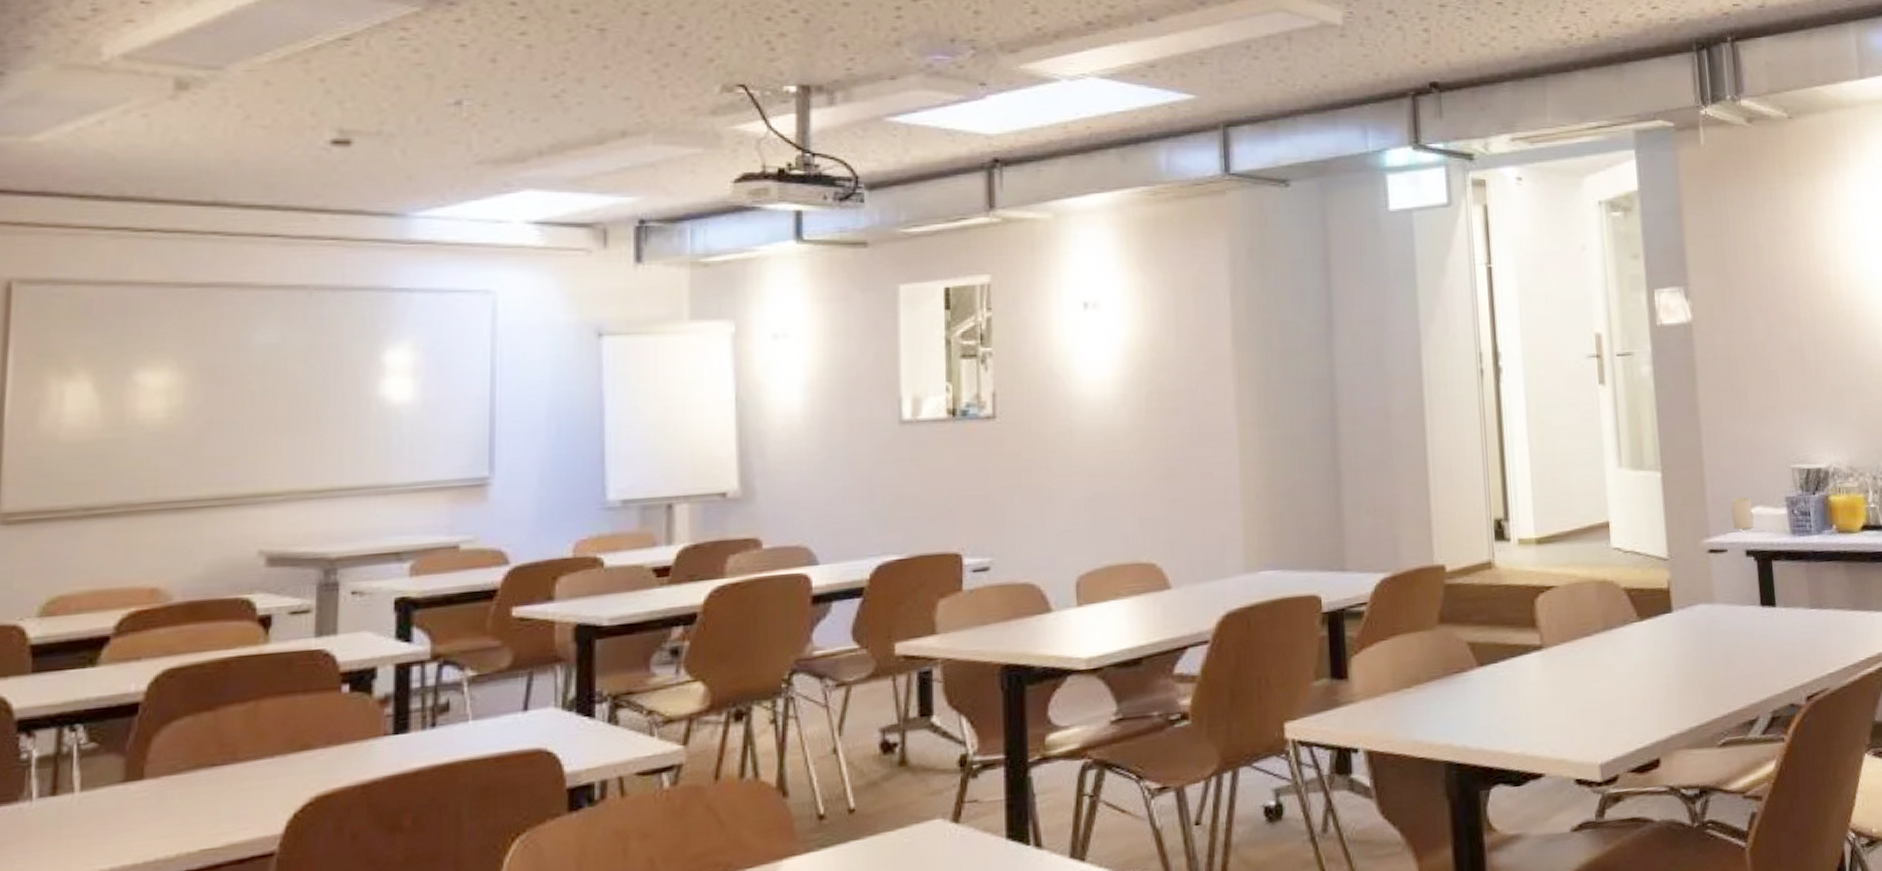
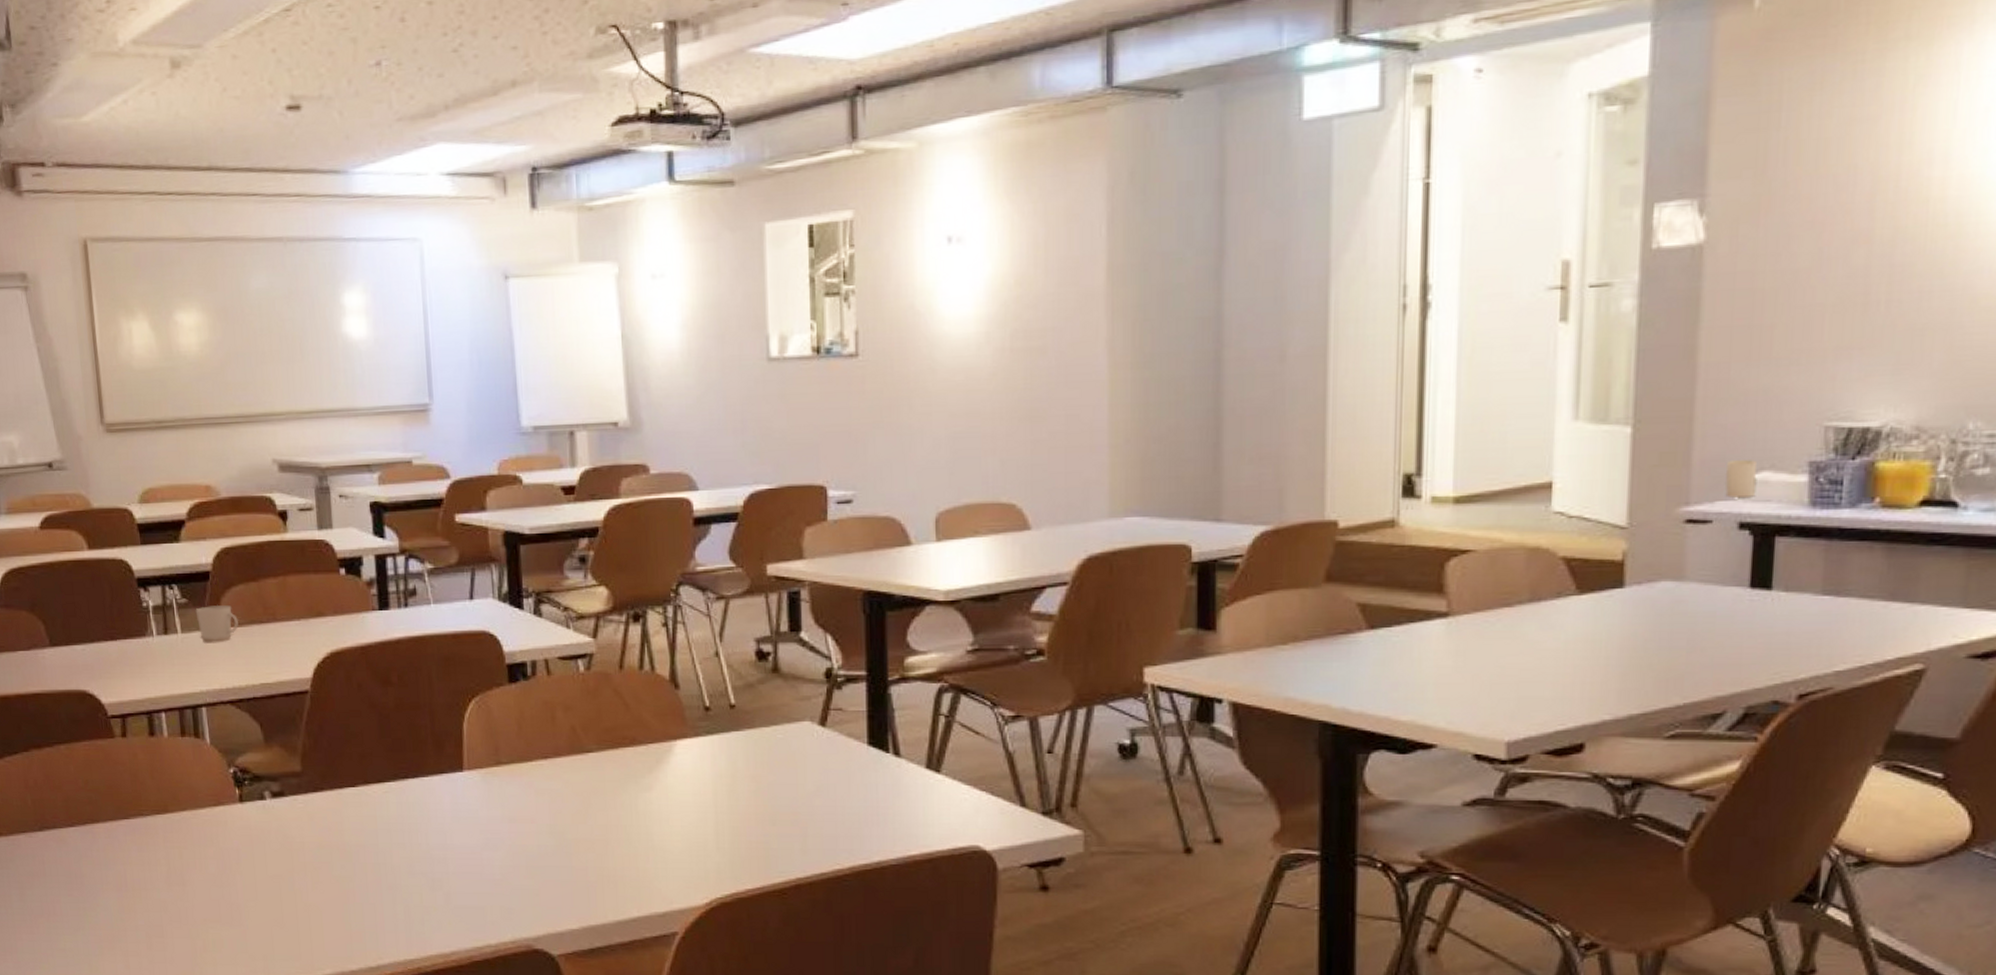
cup: none [108,746,176,803] -> present [195,604,239,644]

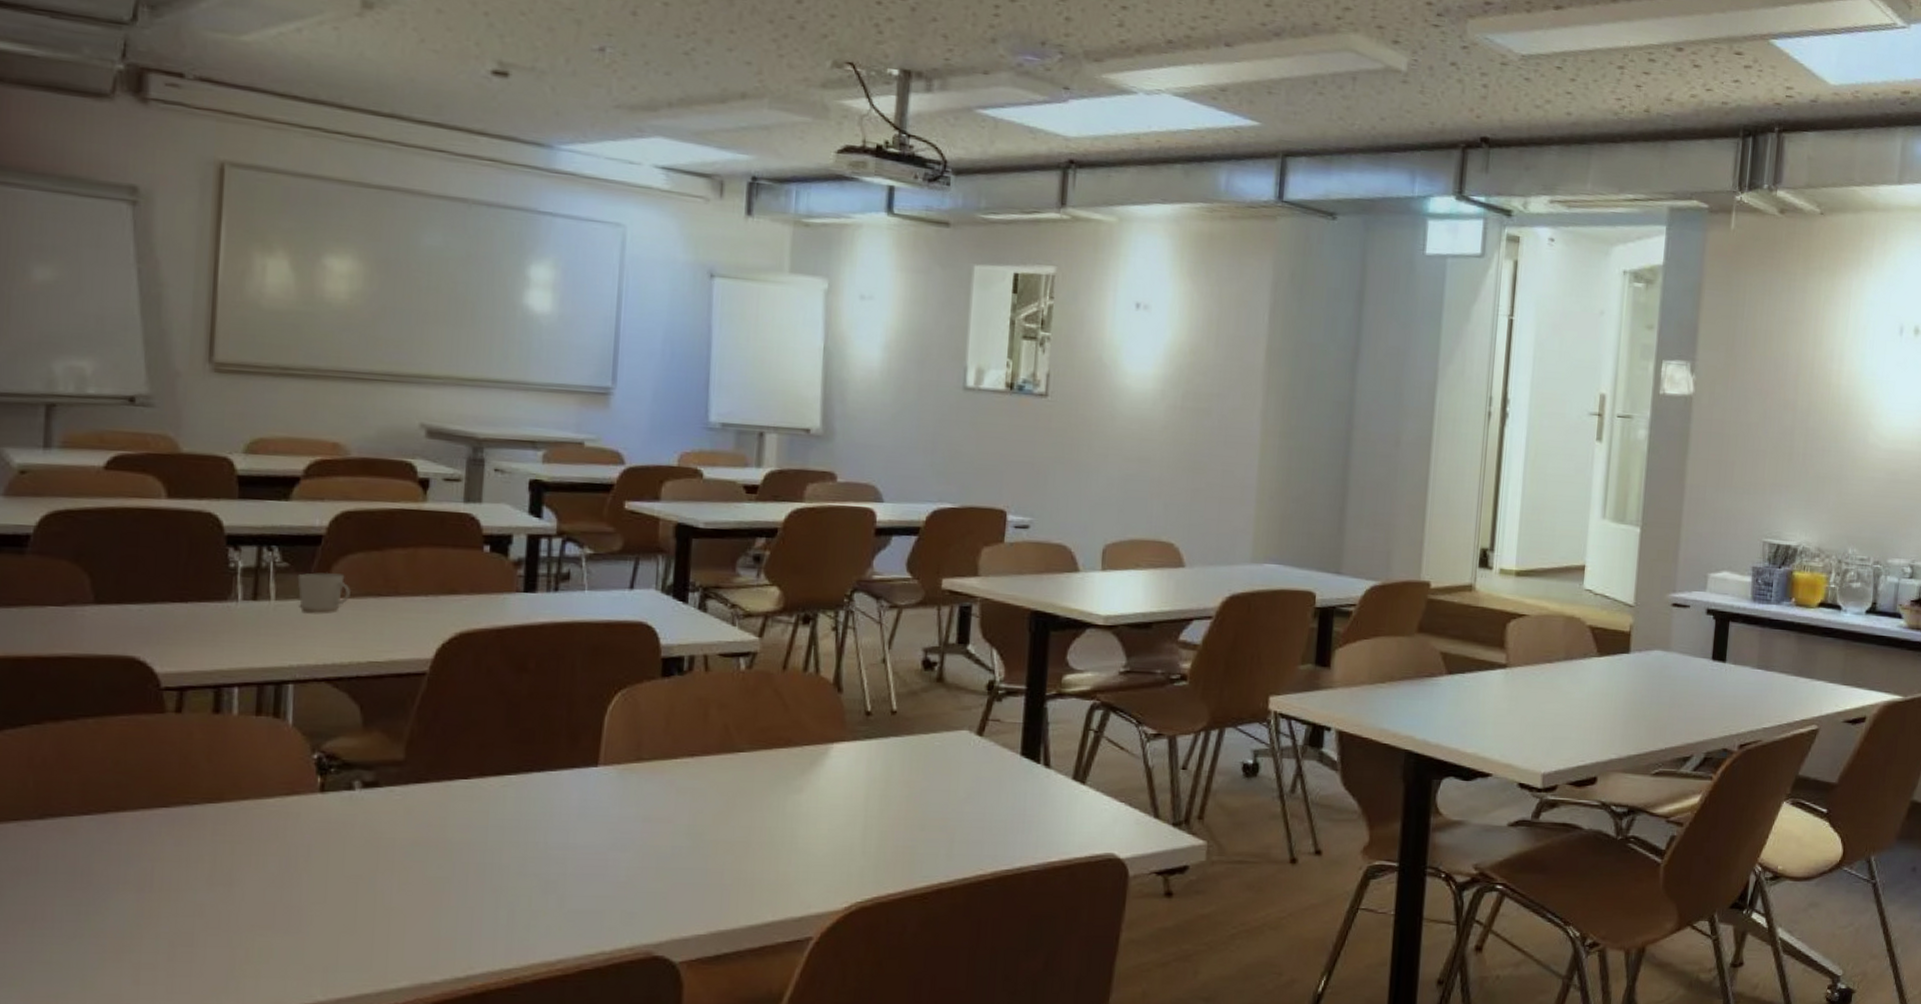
cup: present [1725,460,1757,498] -> none [1699,561,1720,590]

